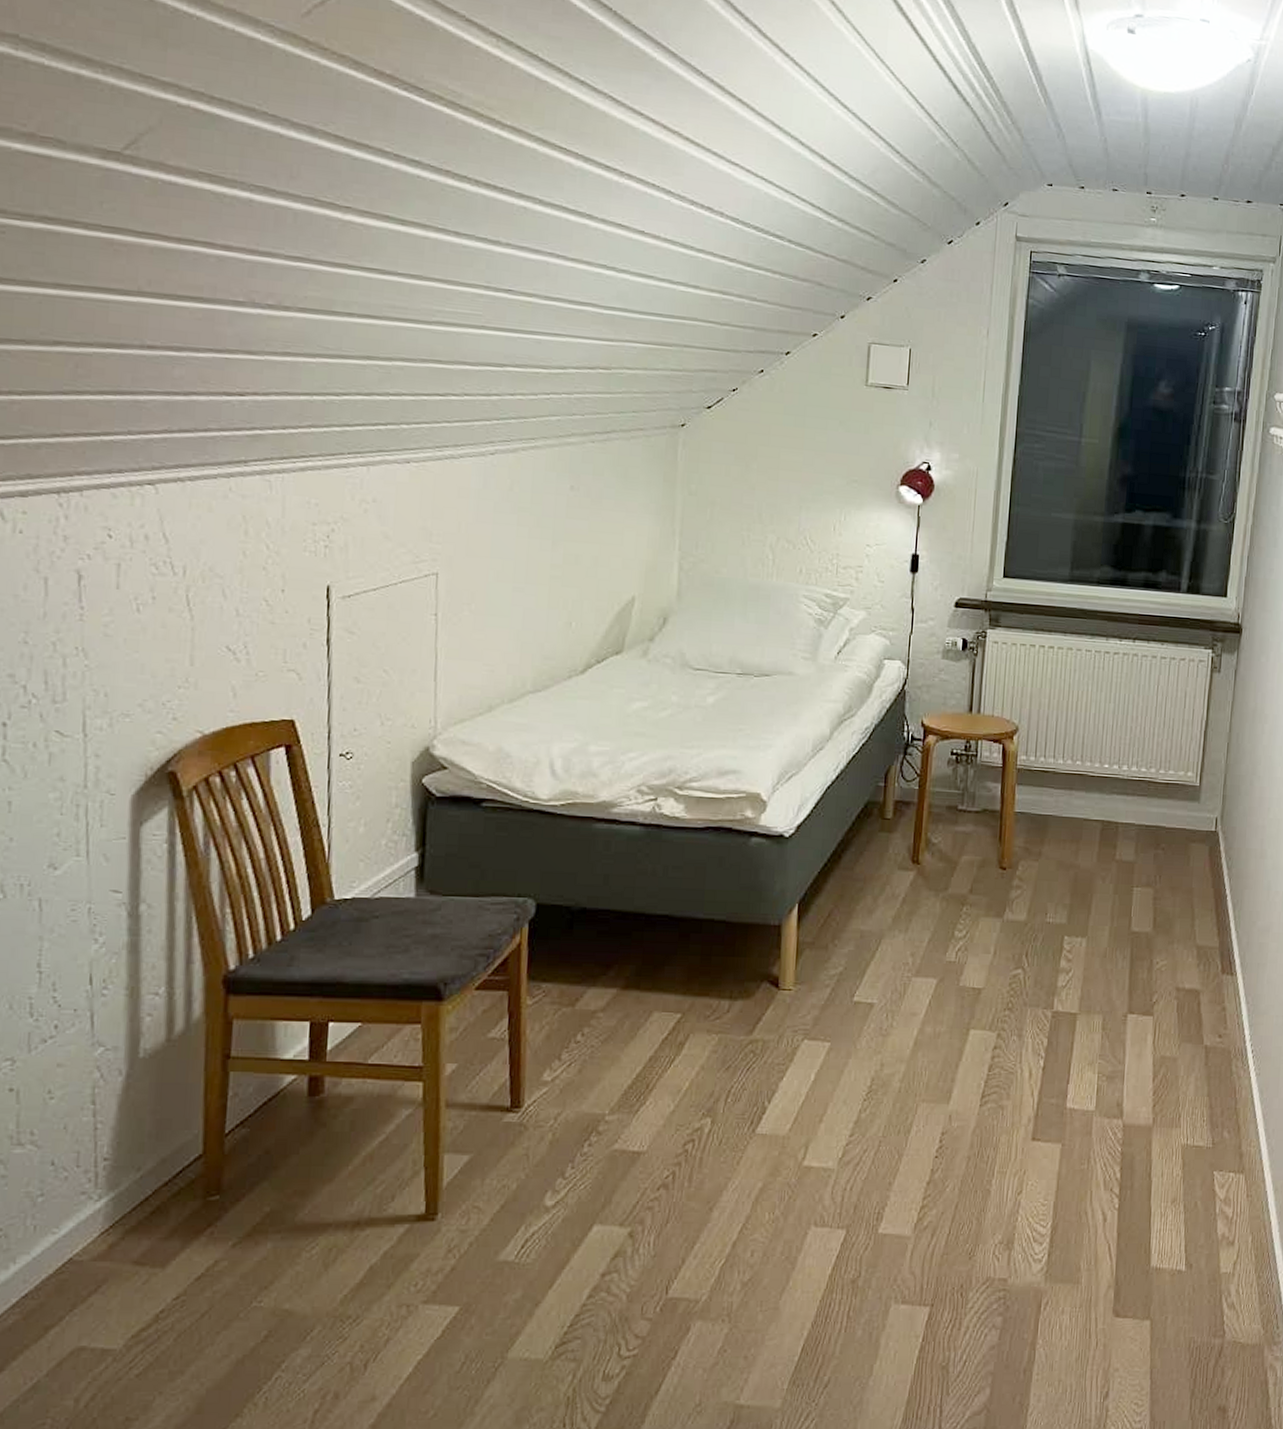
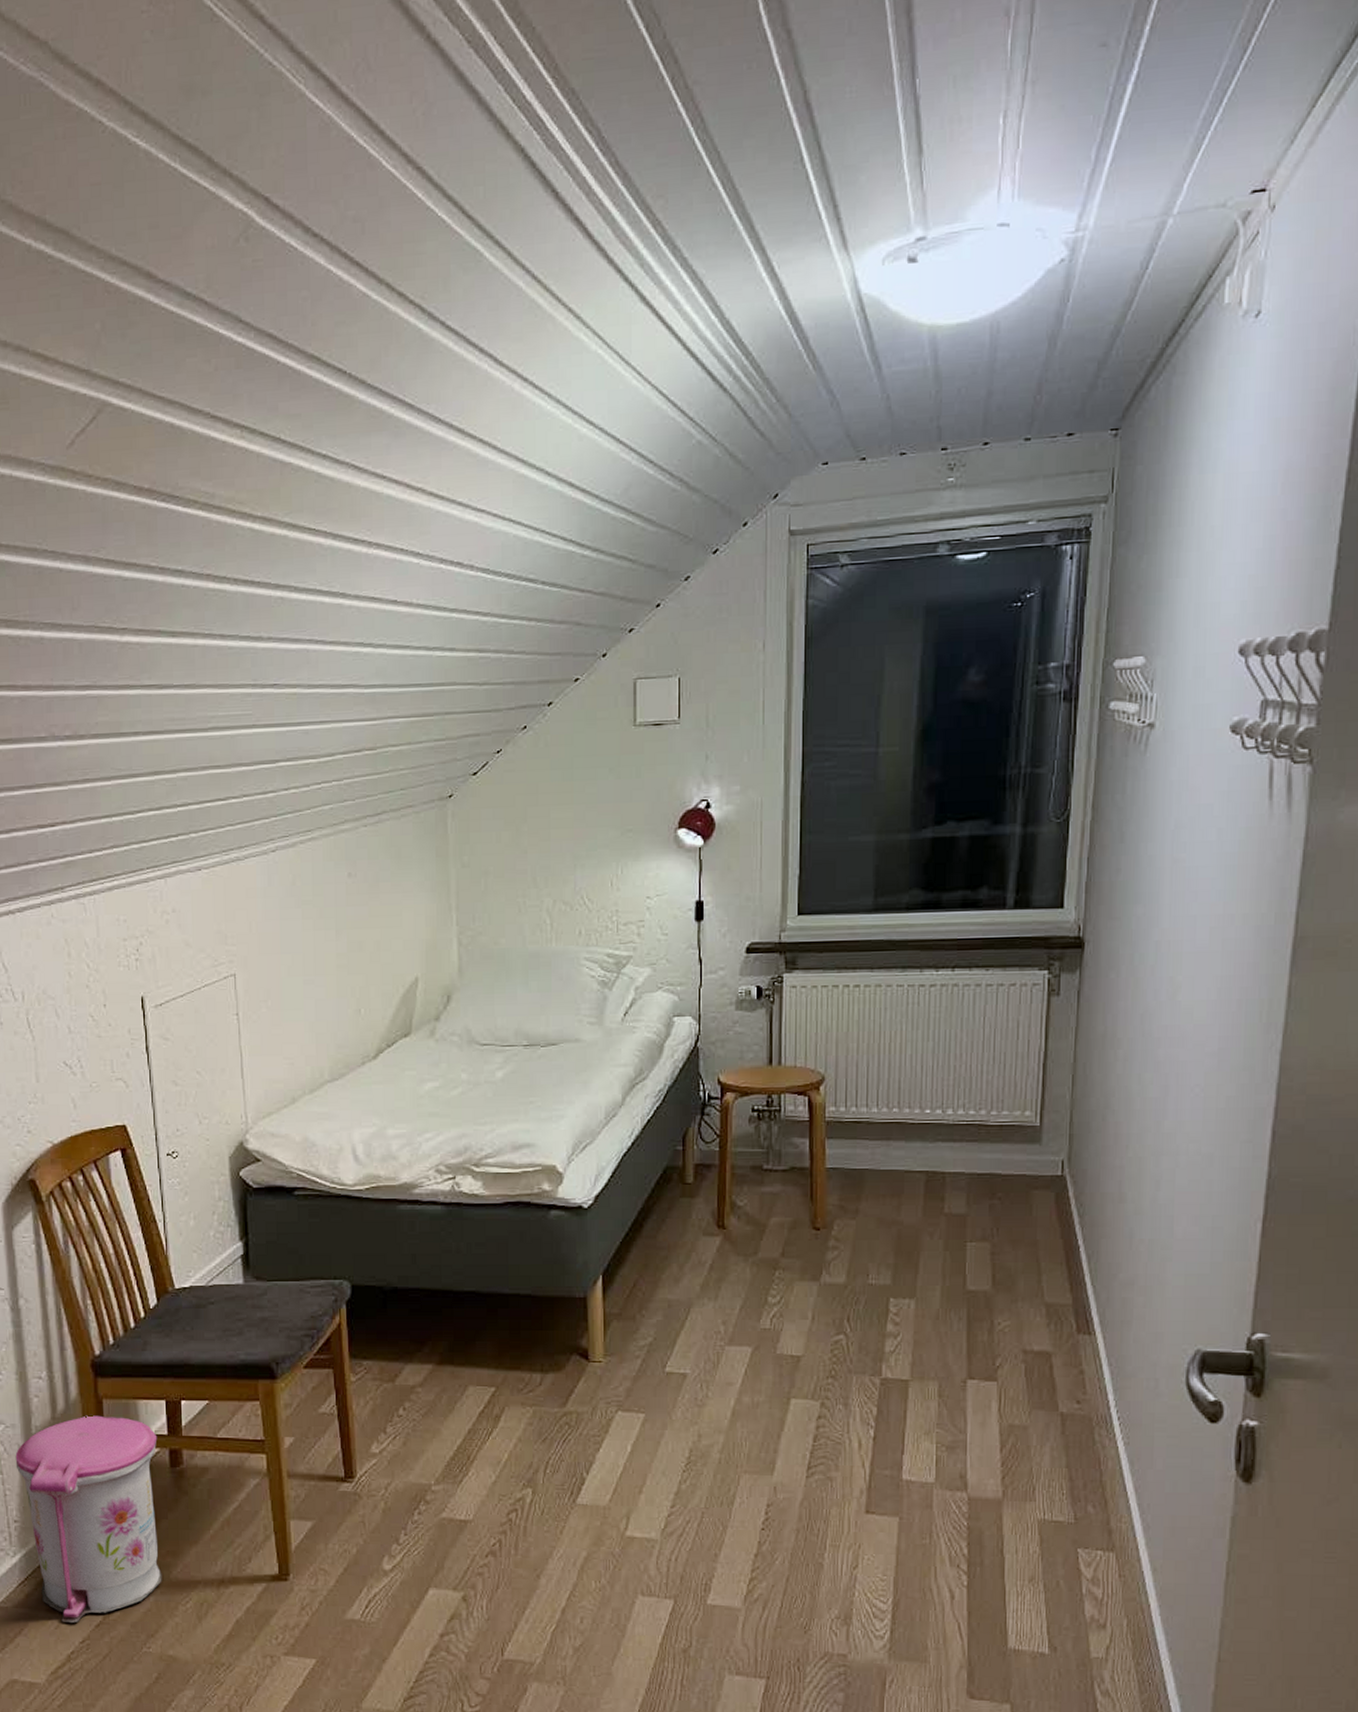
trash can: none [113,1037,296,1276] -> present [15,1415,162,1623]

